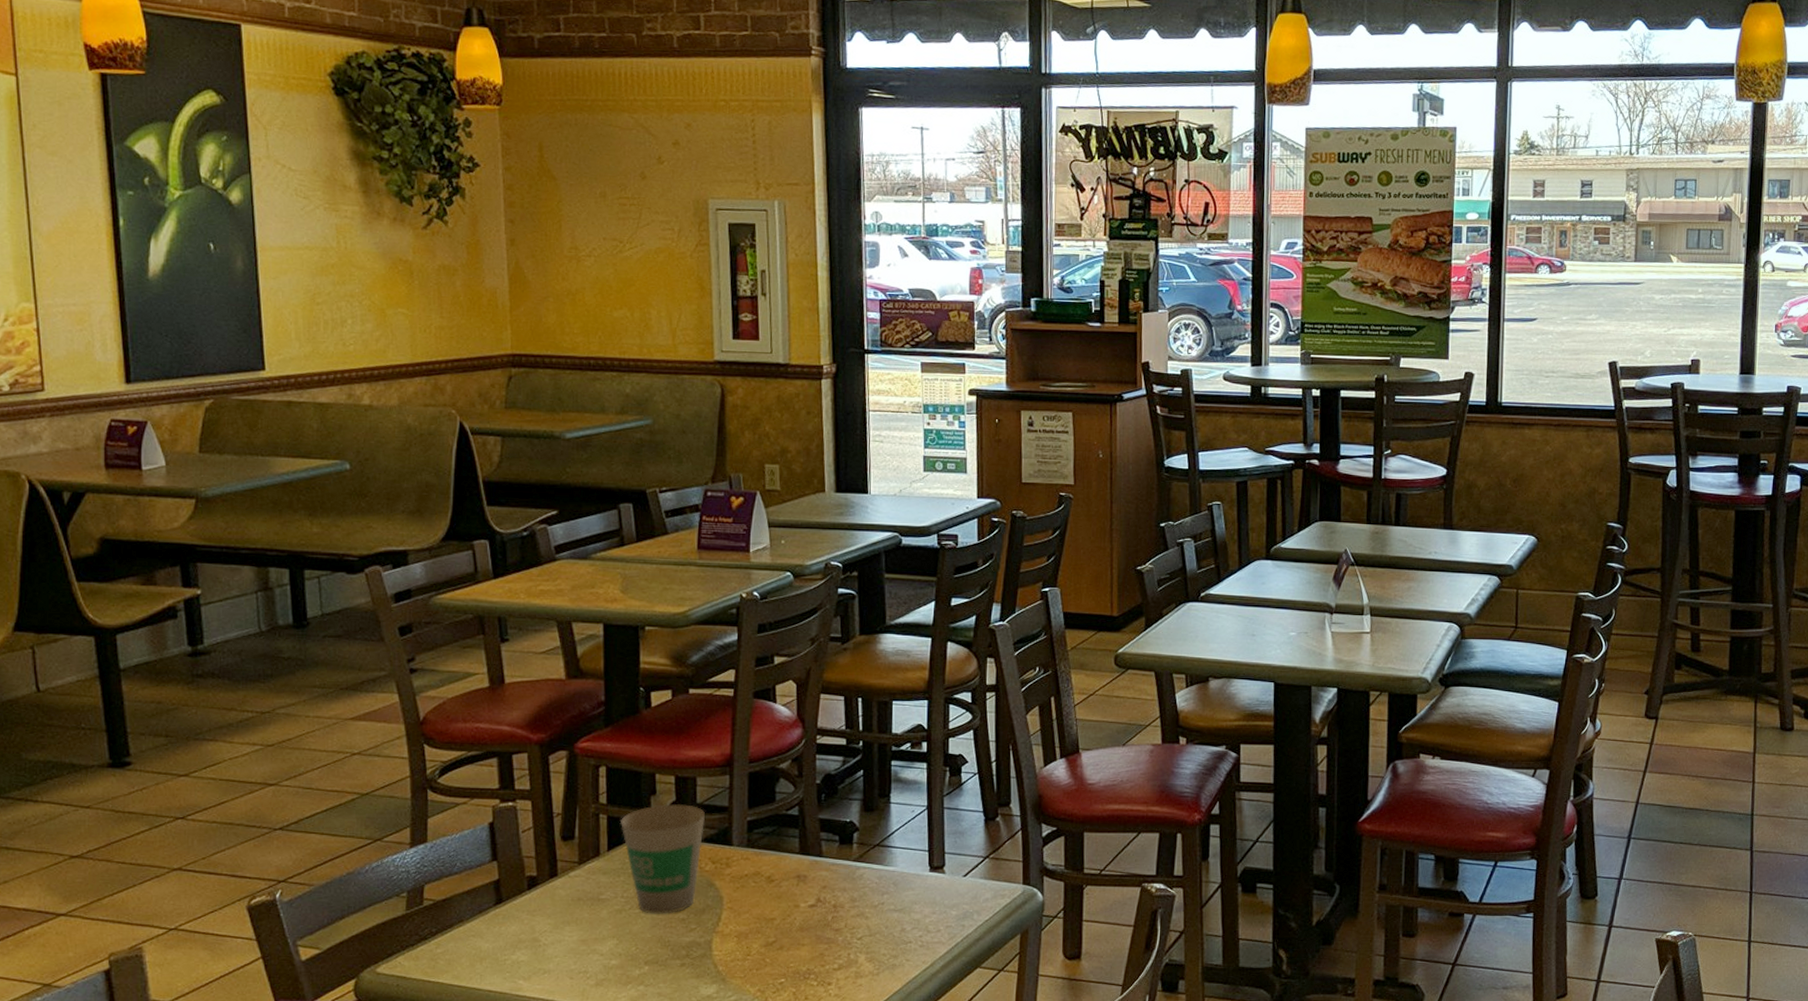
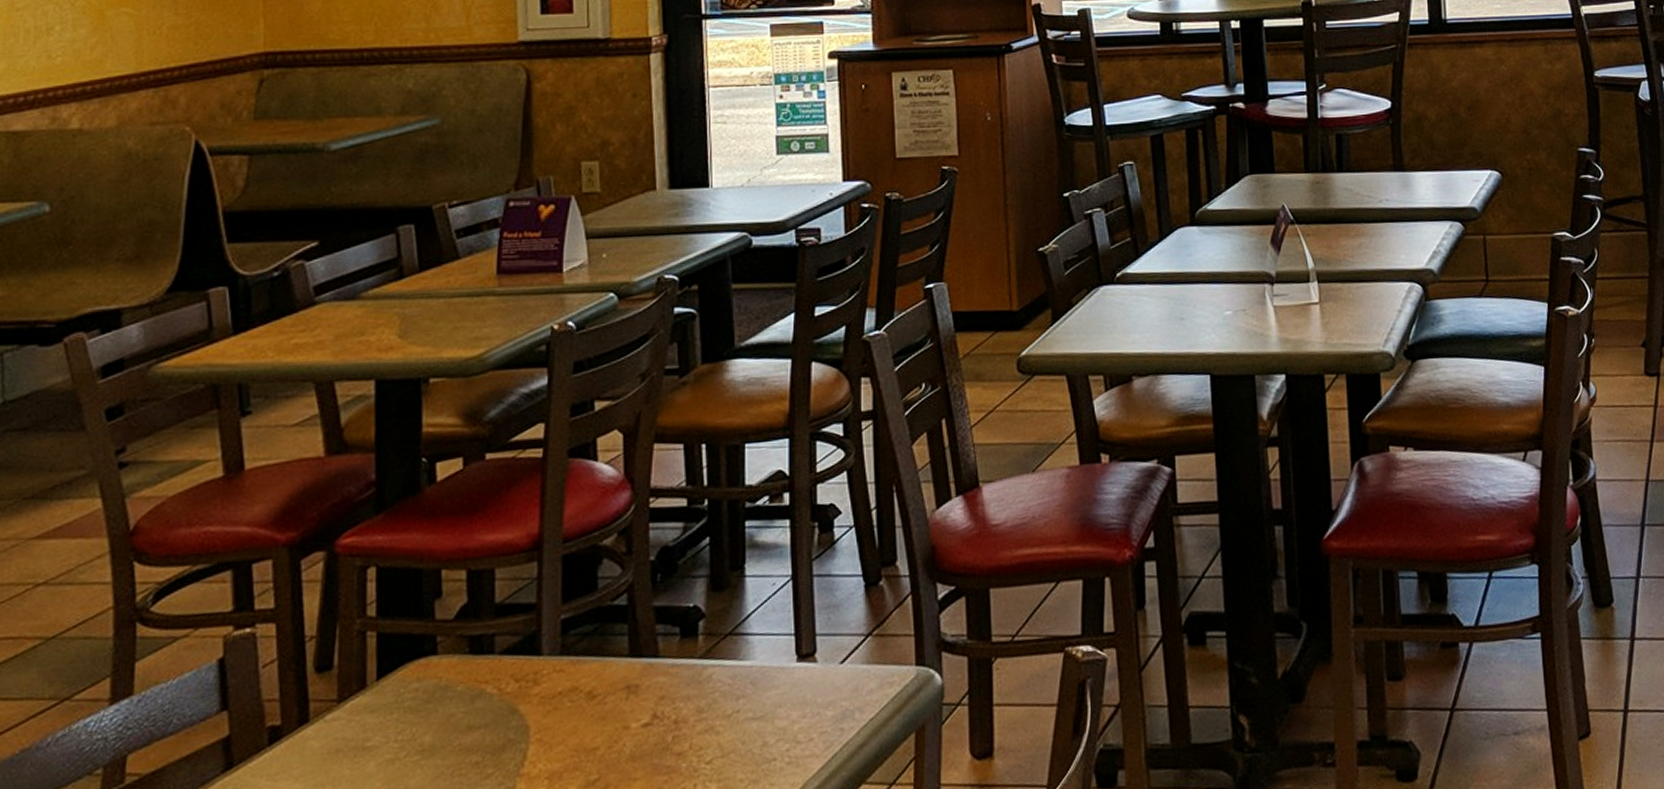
paper cup: present [621,804,705,914] -> none [394,606,506,760]

